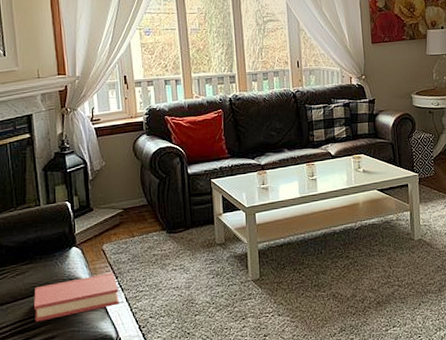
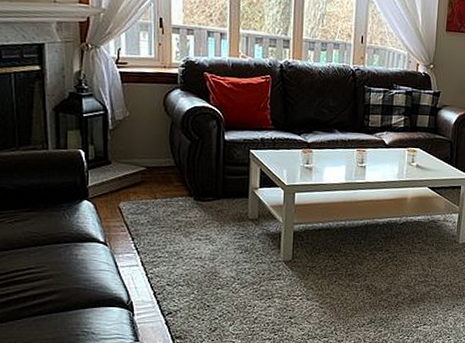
hardback book: present [34,273,119,322] -> none [35,233,134,274]

